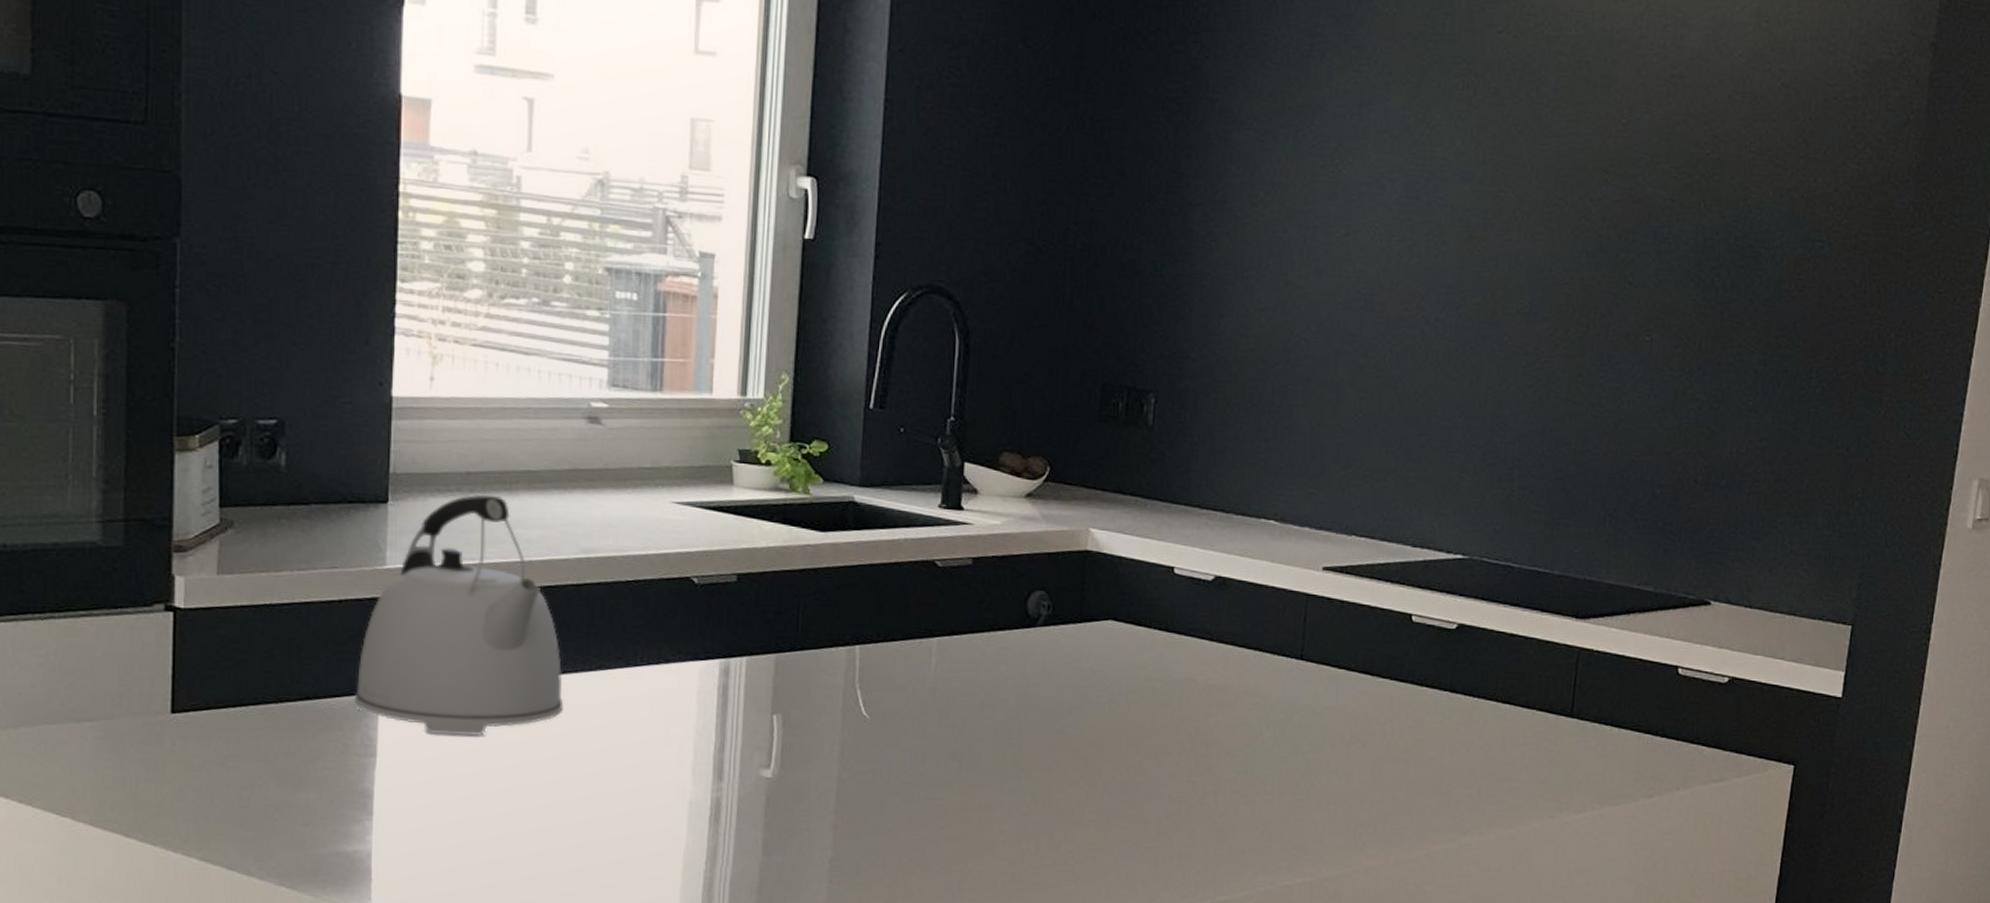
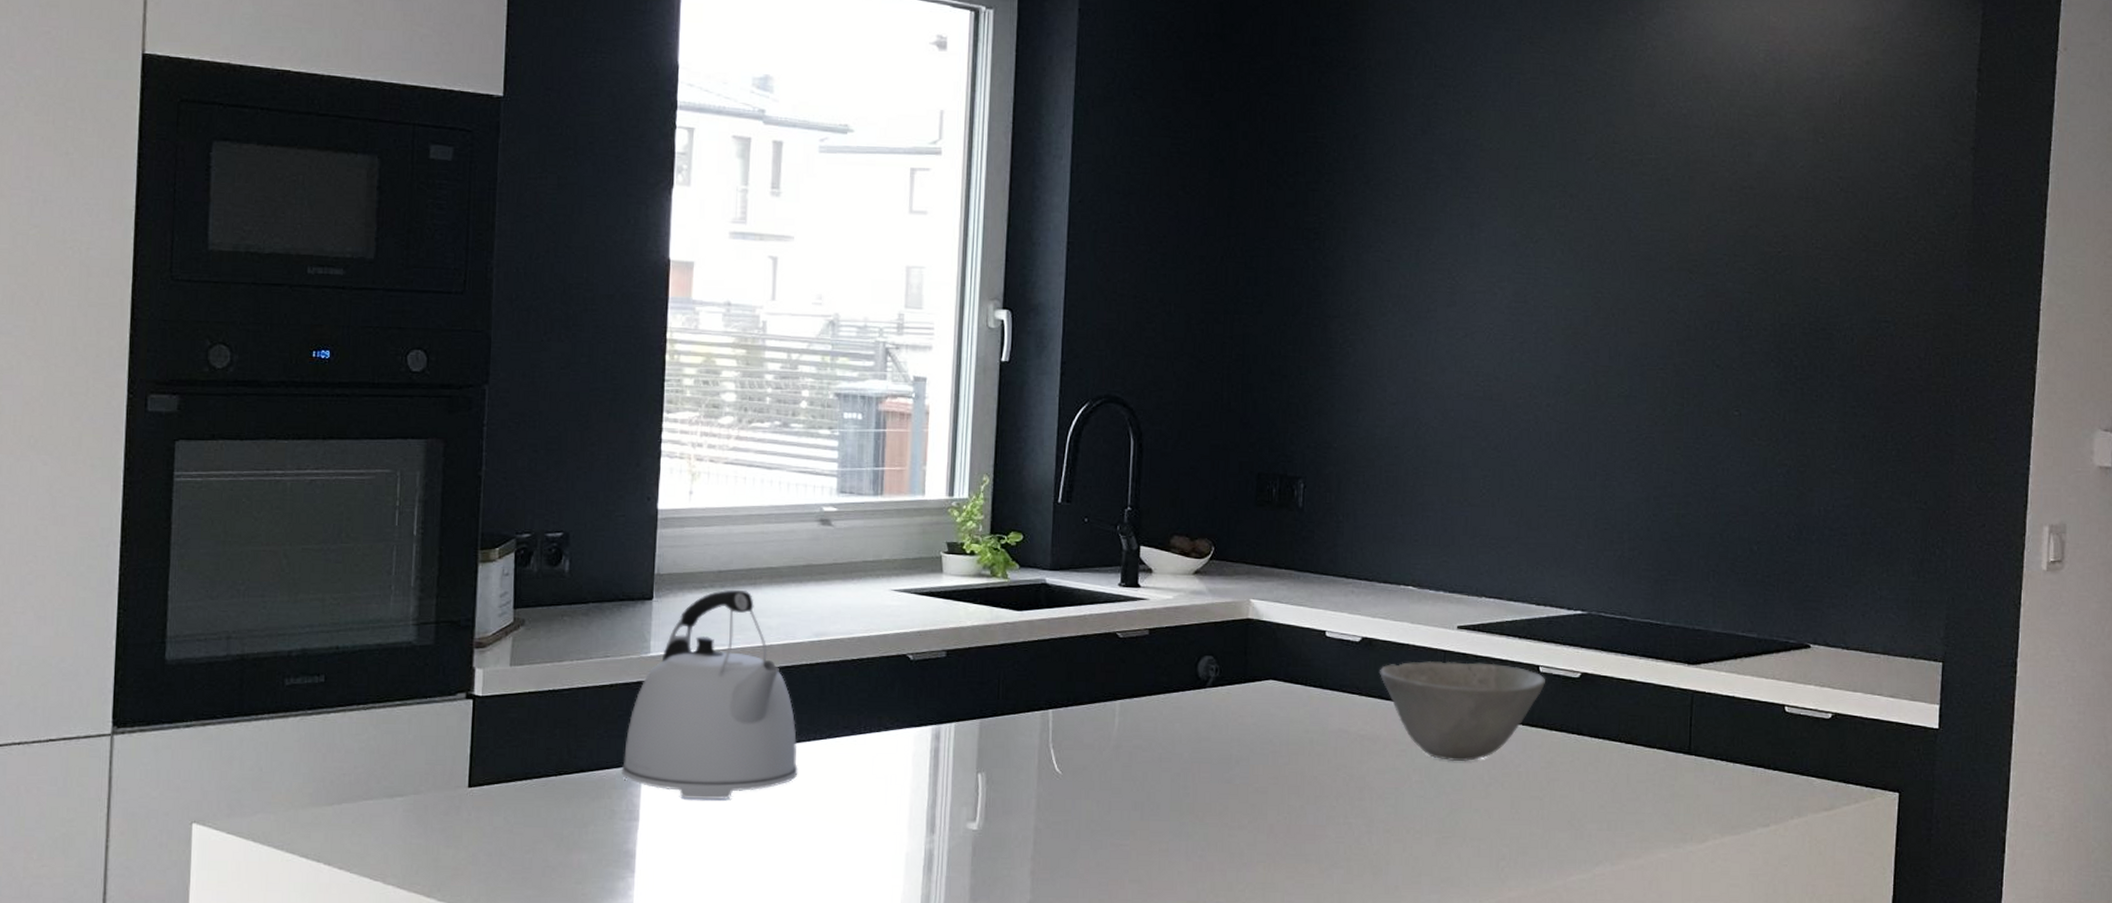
bowl: none [1232,605,1418,718] -> present [1379,661,1545,762]

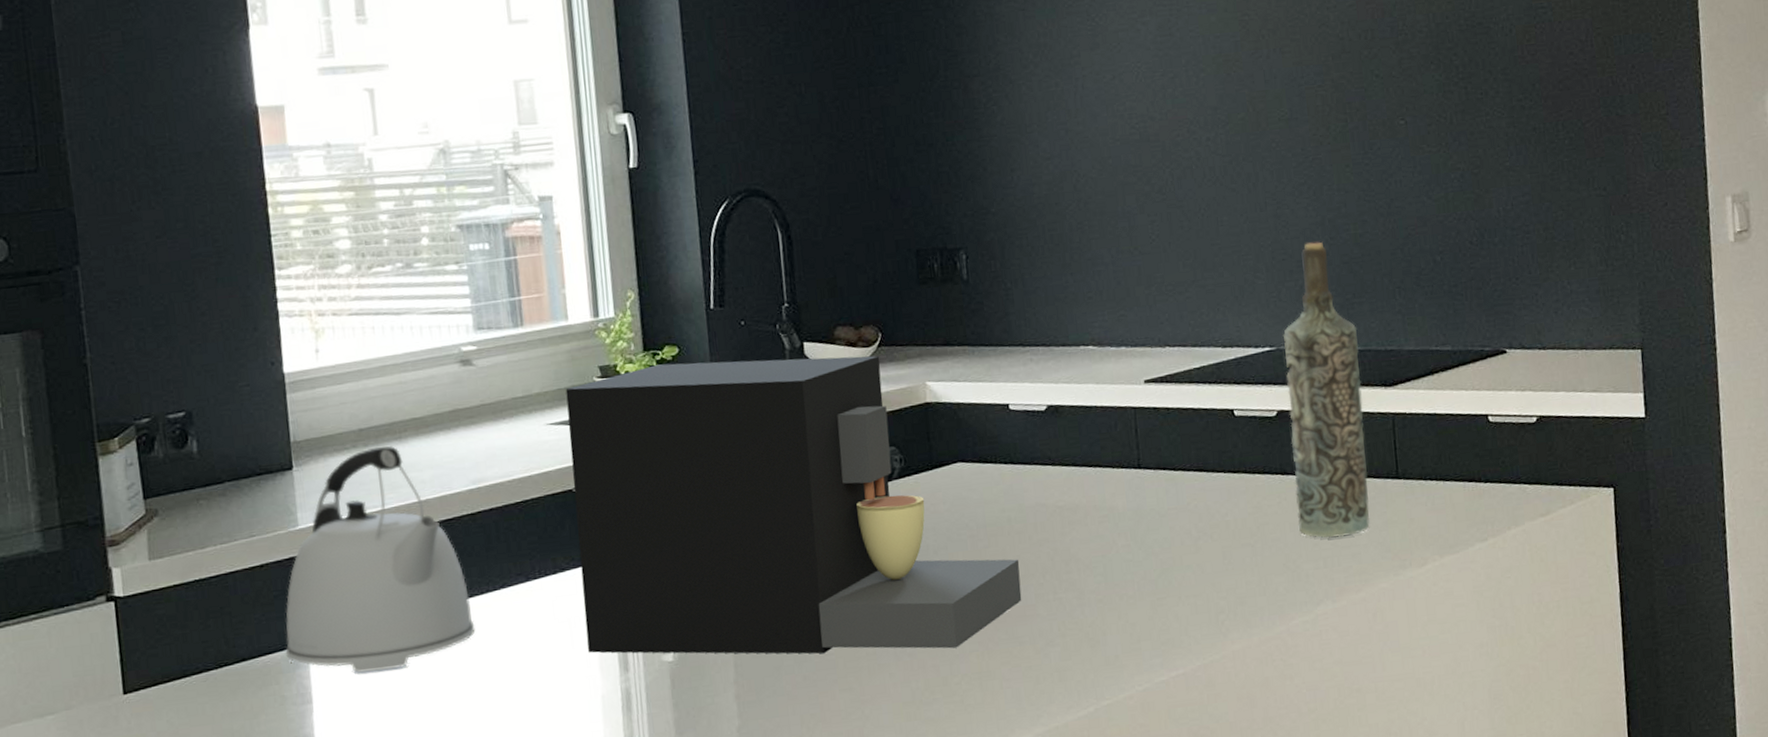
coffee maker: none [899,548,1316,856] -> present [565,355,1022,654]
bowl: present [1379,661,1545,762] -> none [1069,413,1242,521]
bottle: none [1587,516,1668,804] -> present [1282,242,1370,539]

